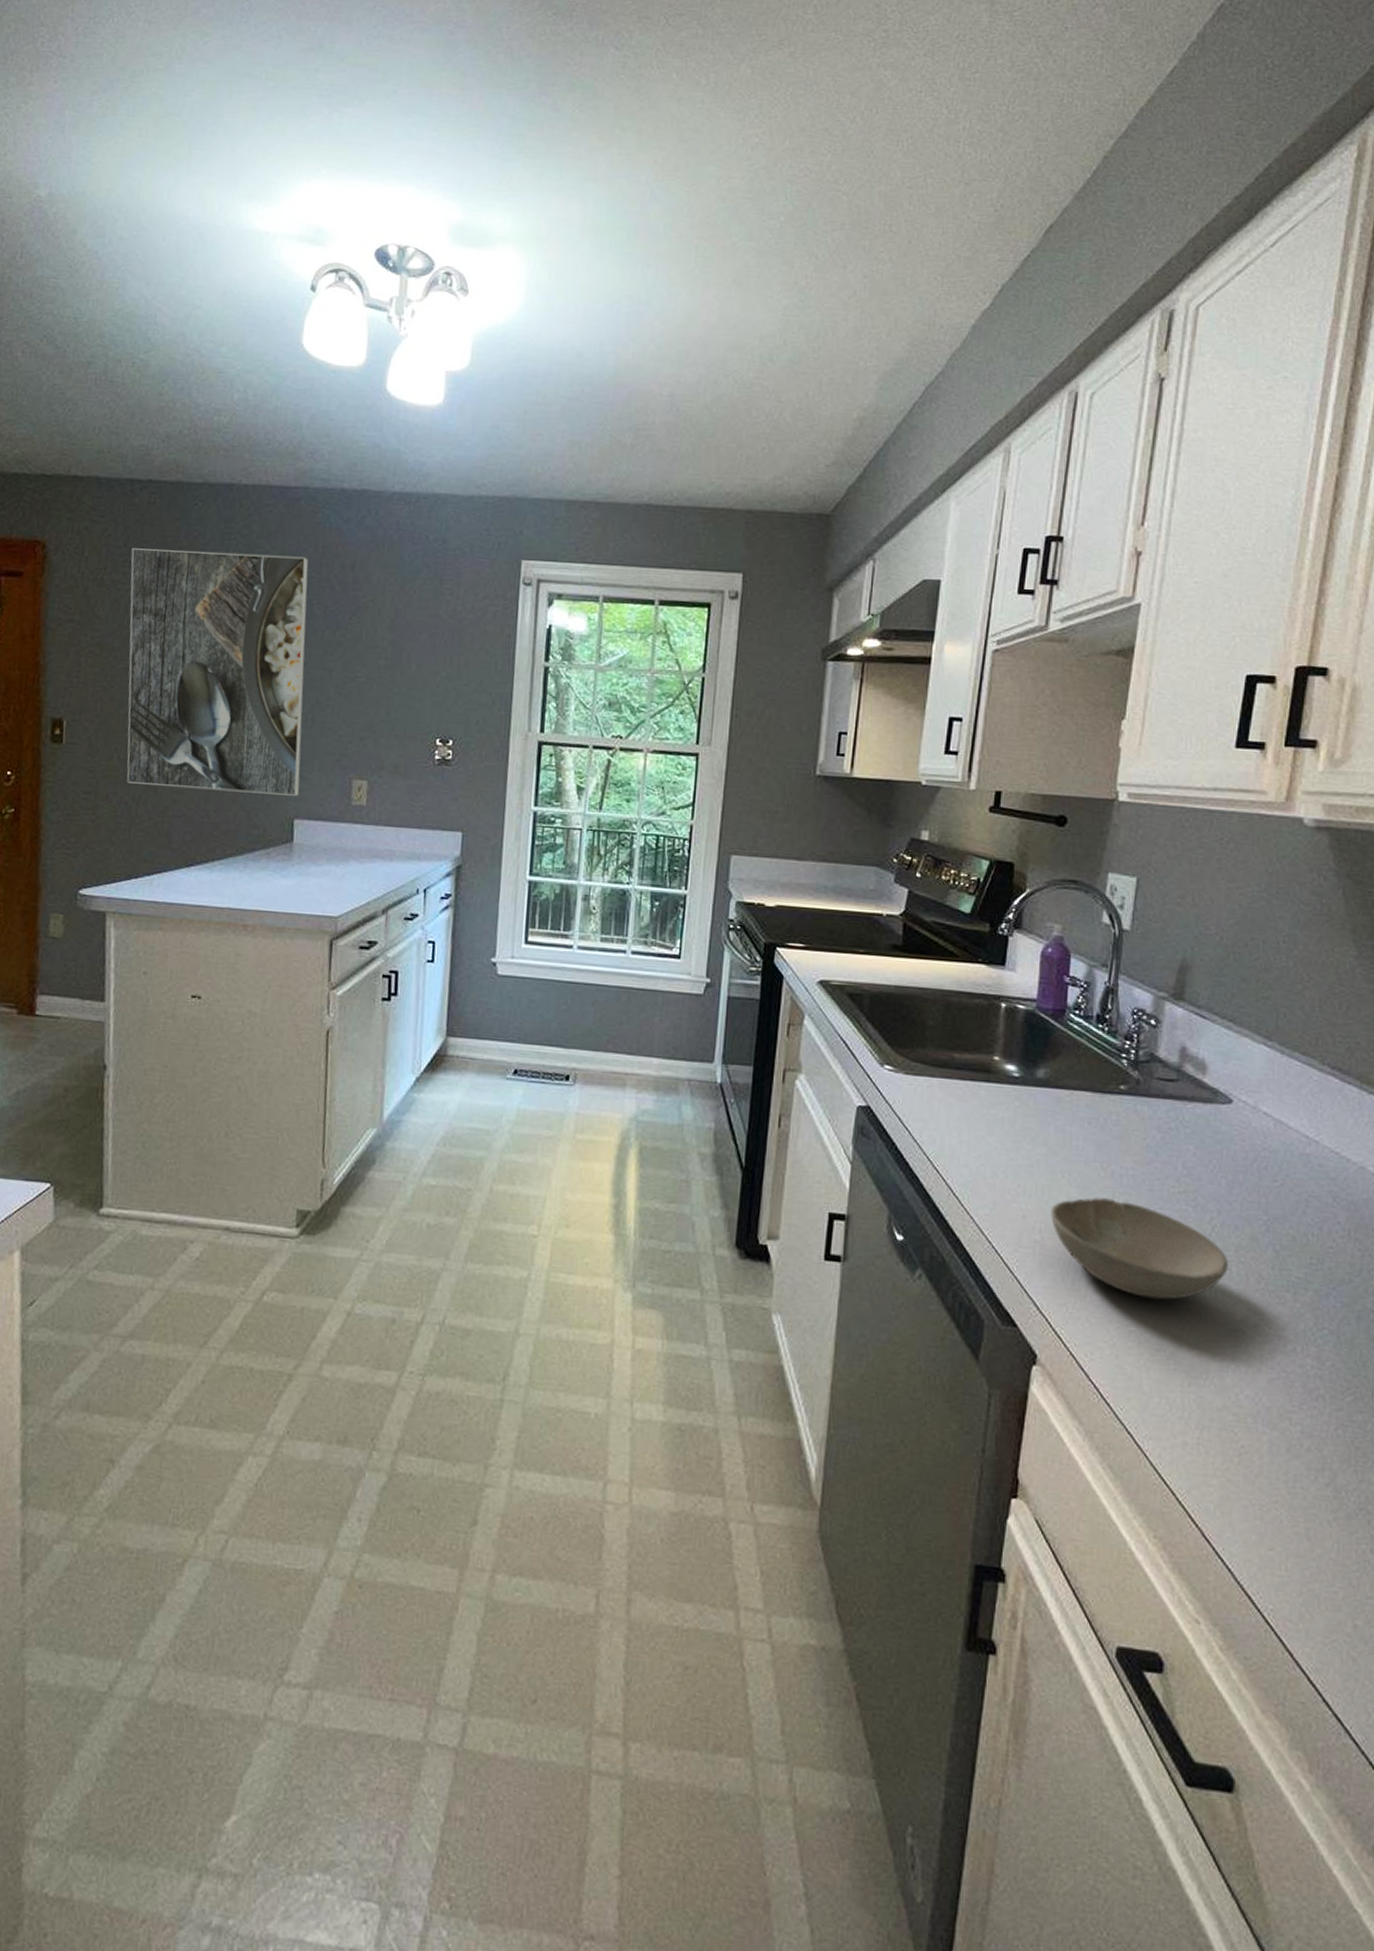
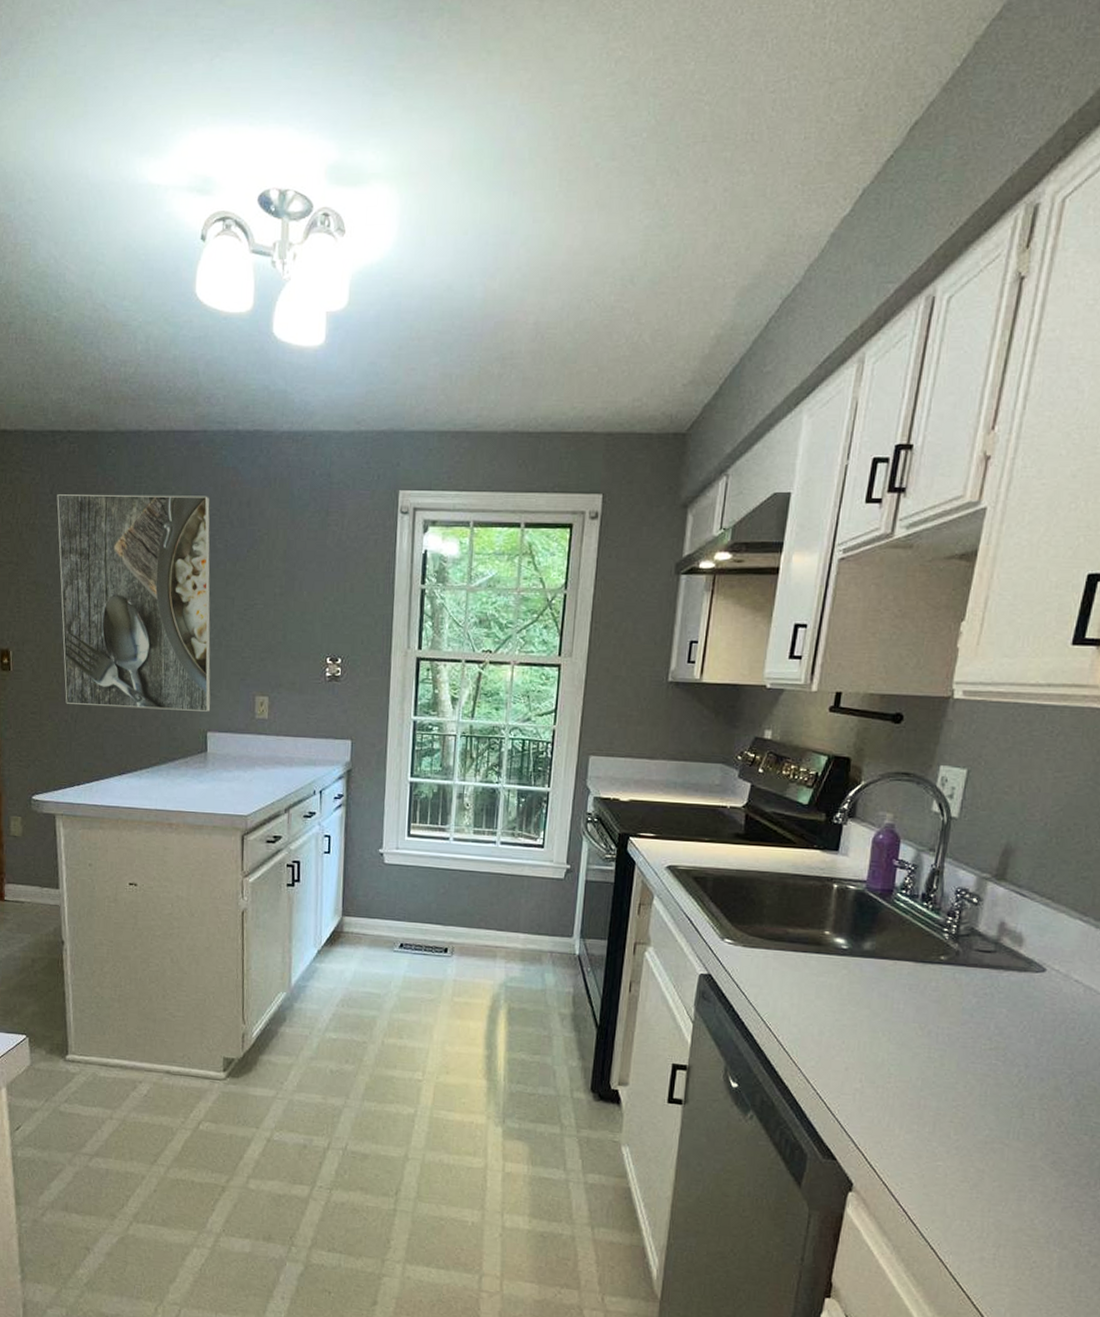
bowl: present [1051,1197,1228,1300] -> none [871,1053,1032,1140]

